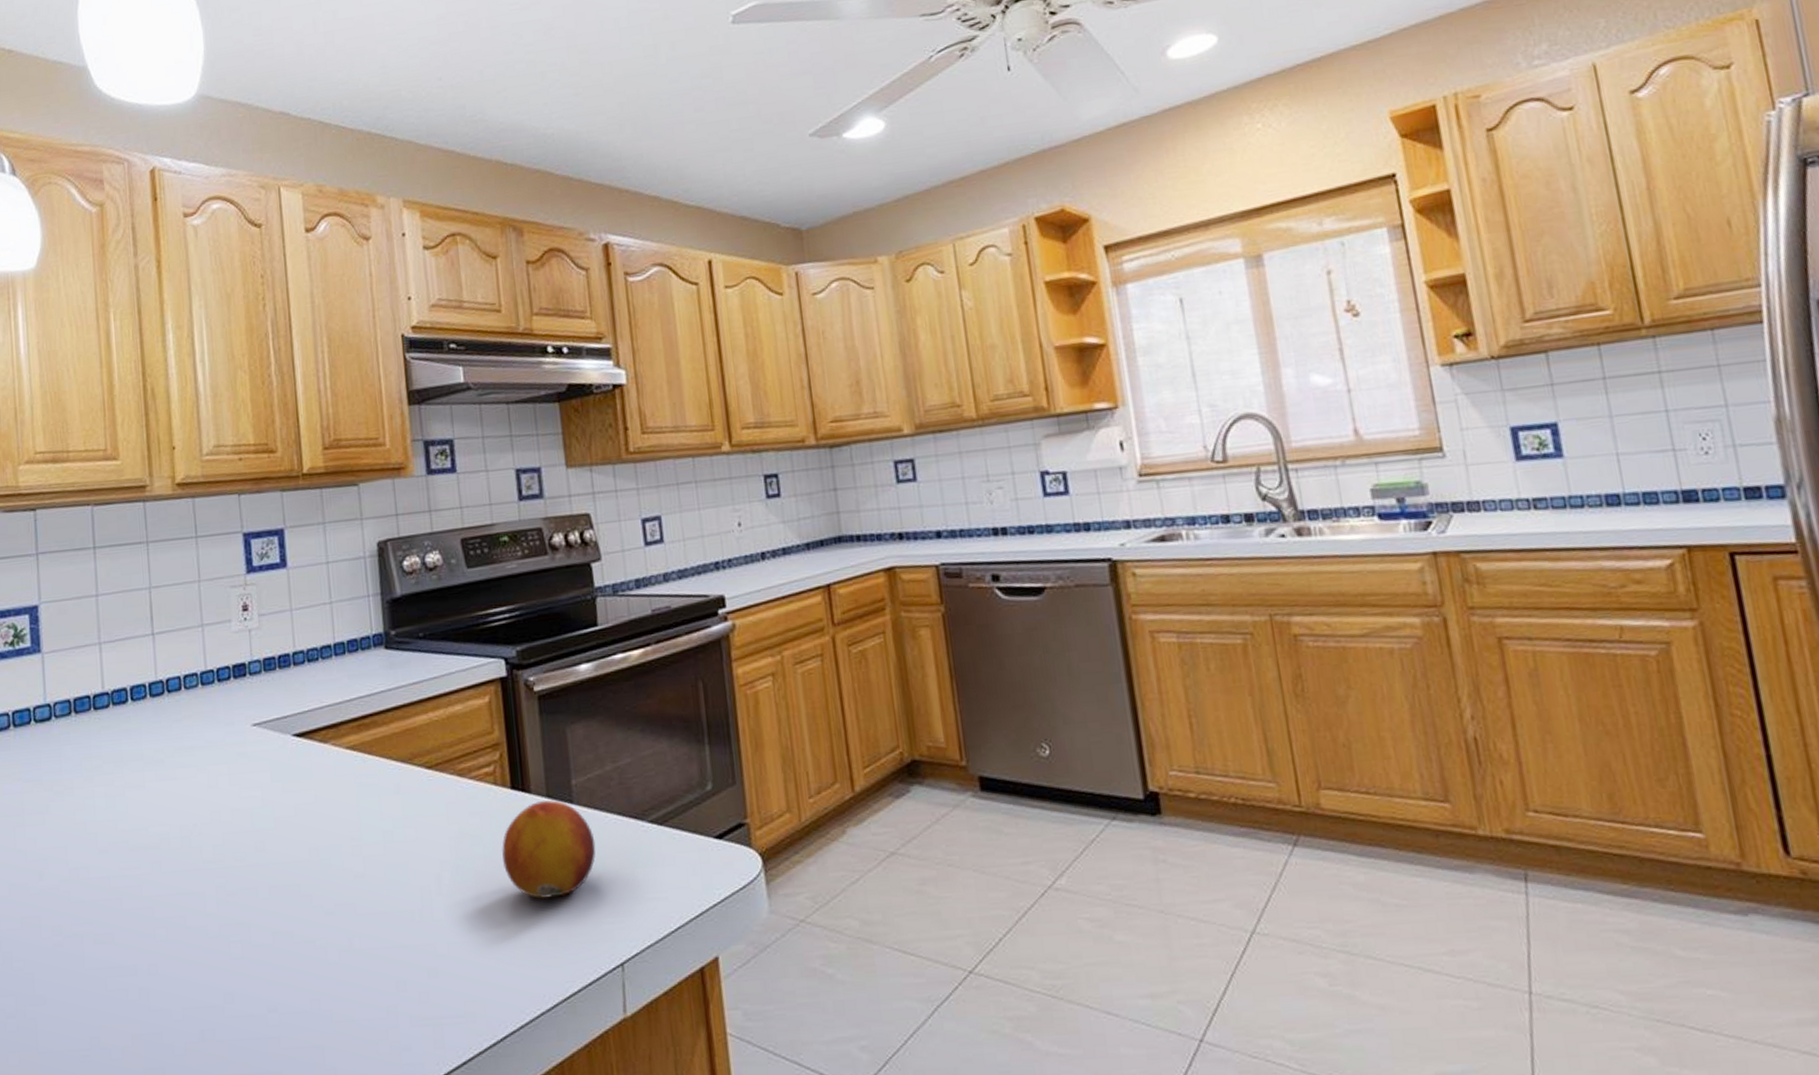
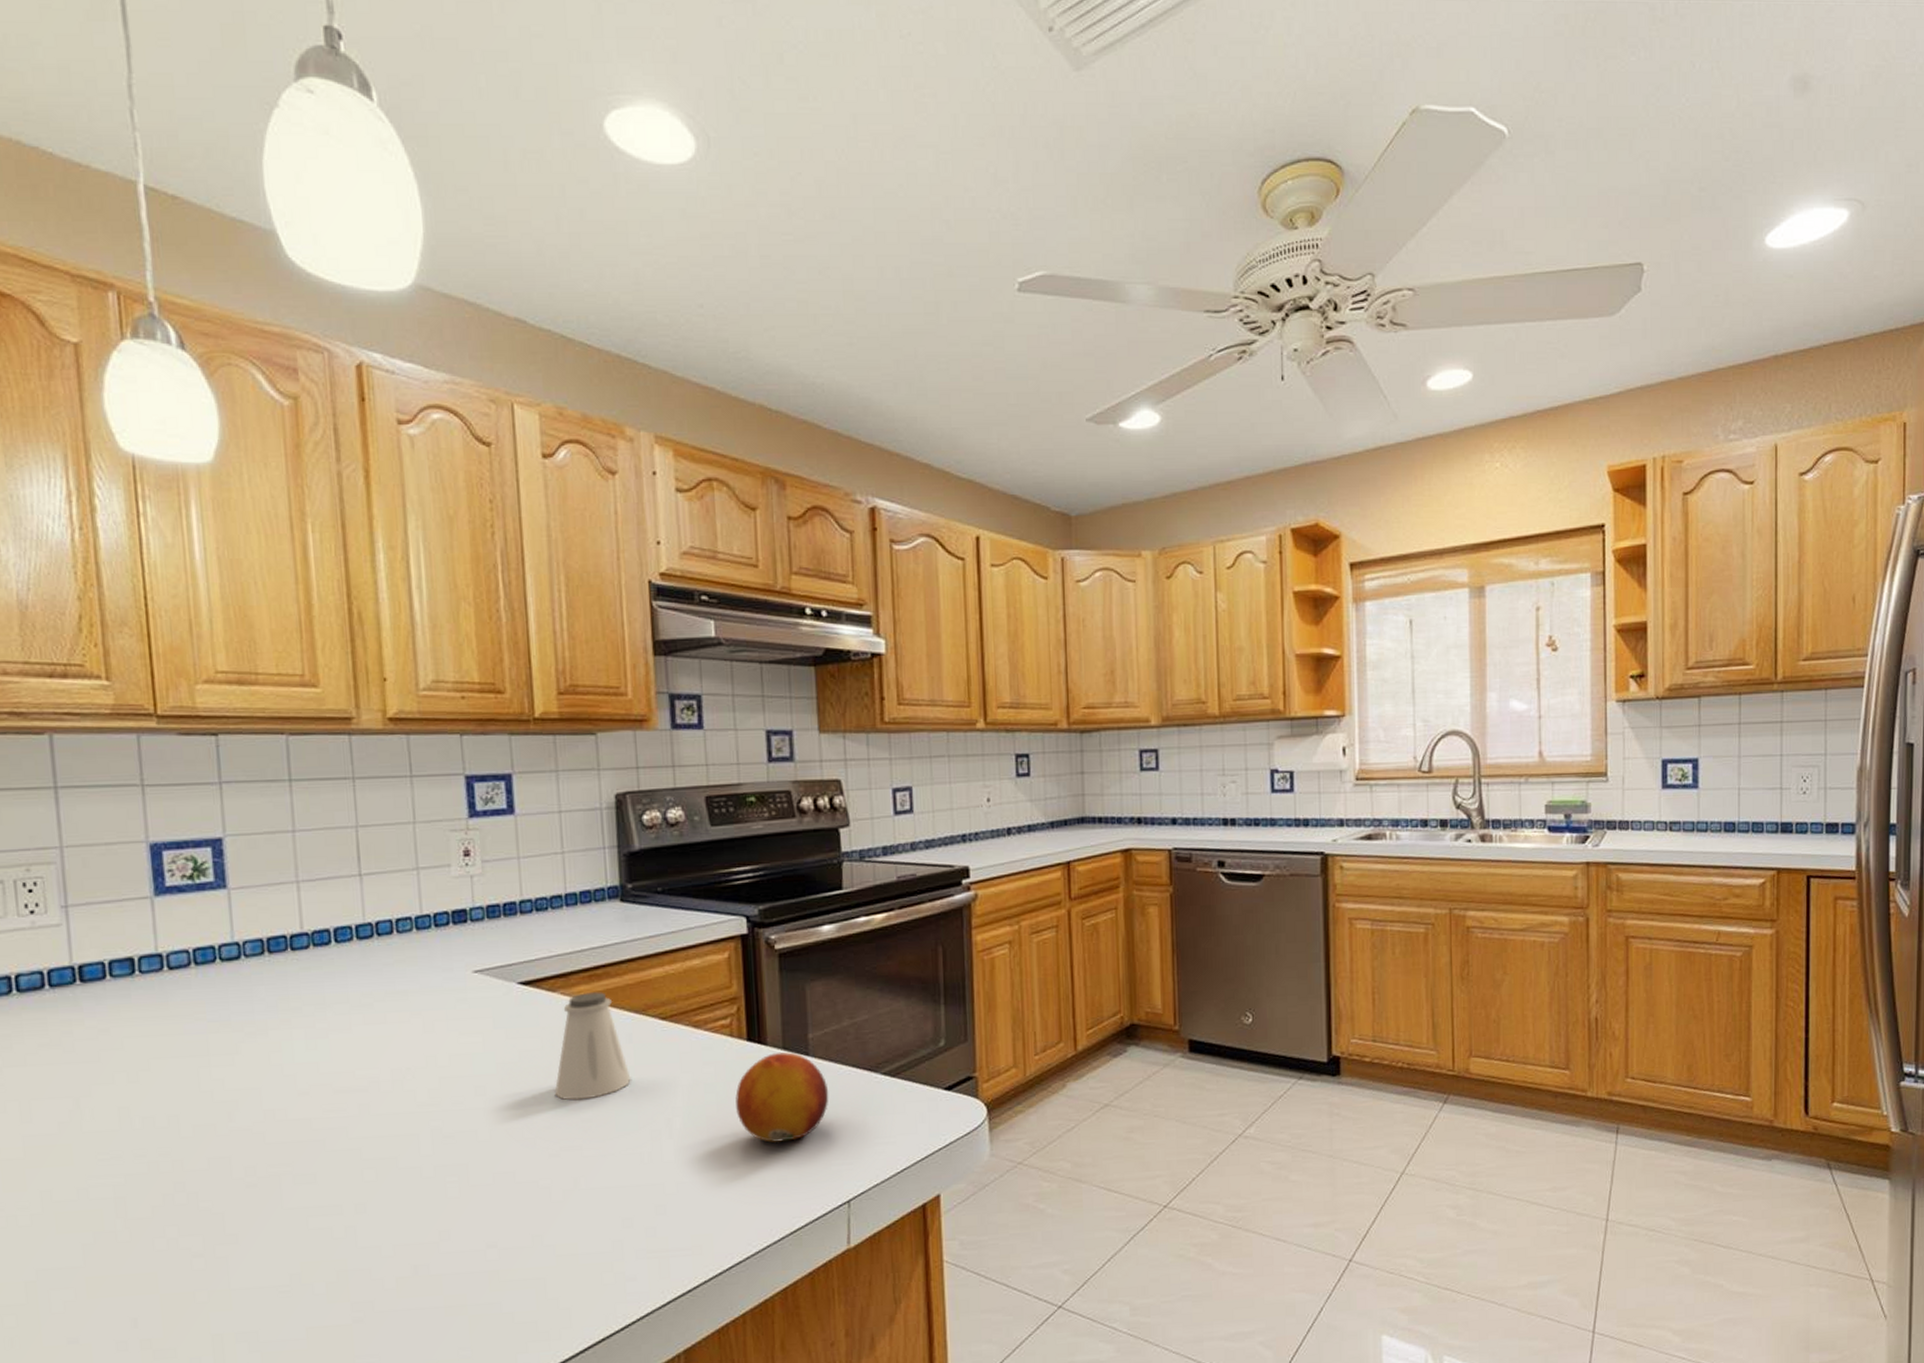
saltshaker: none [328,741,400,856] -> present [554,992,631,1101]

